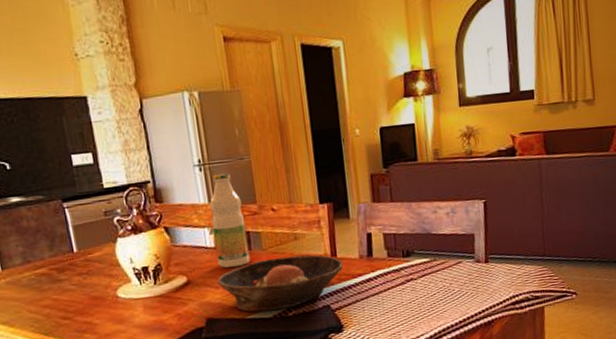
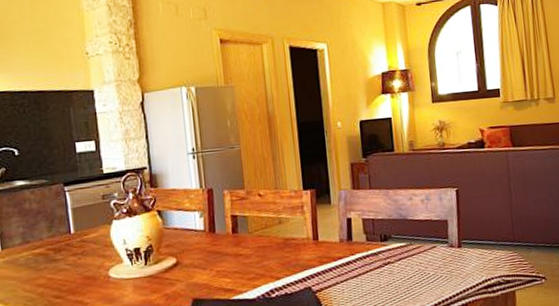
bottle: present [209,173,251,268] -> none [201,160,237,250]
bowl: present [217,254,344,312] -> none [205,238,325,293]

